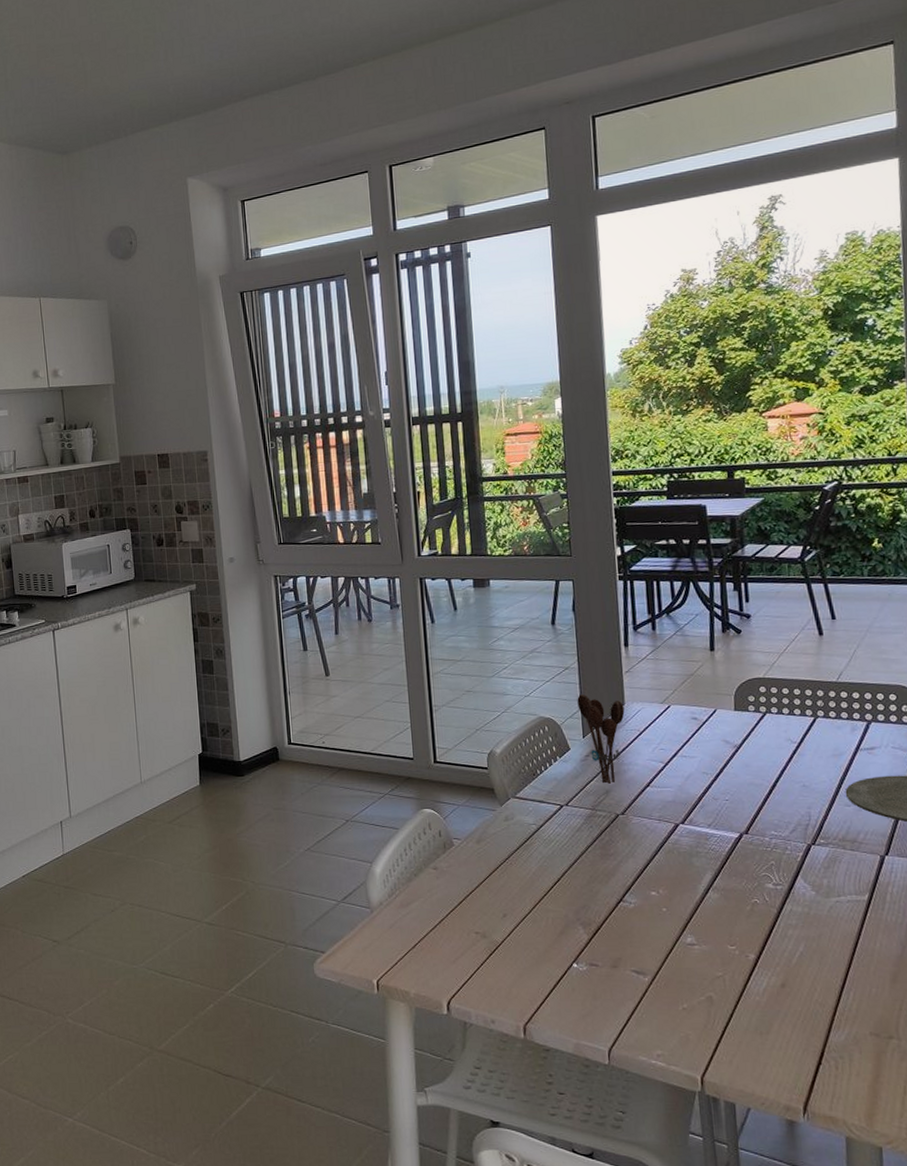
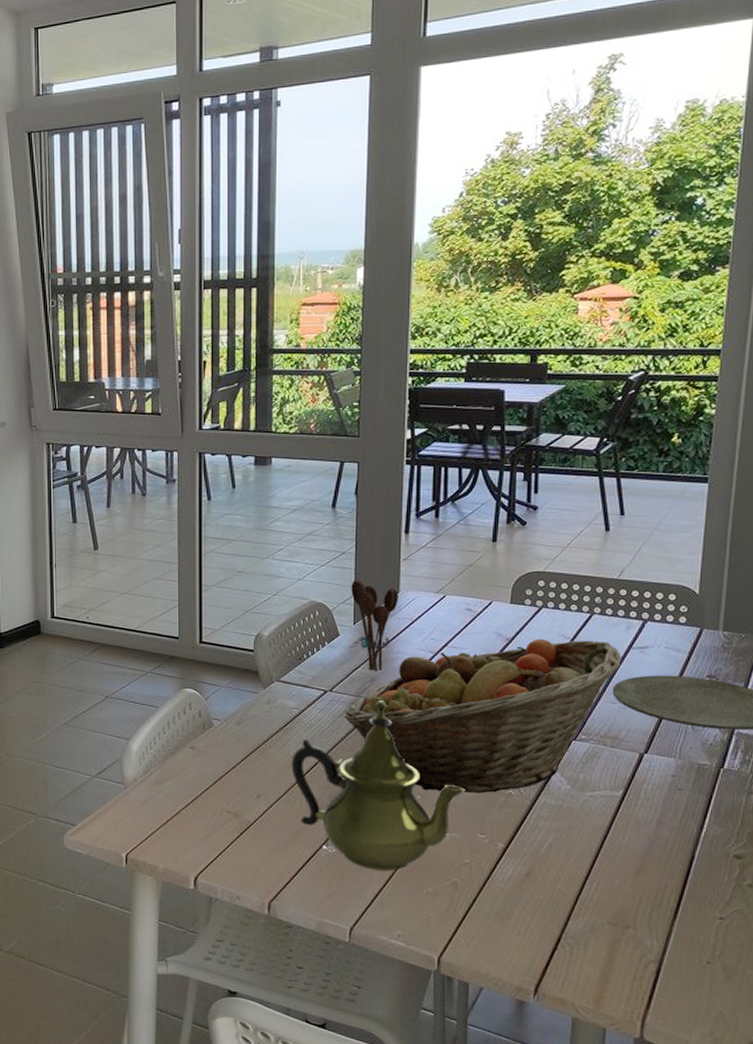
teapot: none [534,813,710,987] -> present [291,701,465,871]
fruit basket: none [582,743,851,904] -> present [345,638,622,794]

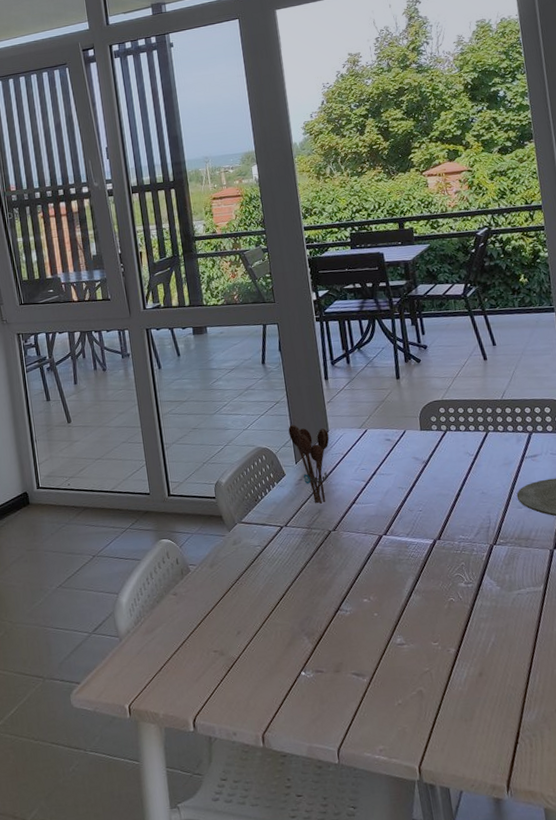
teapot: present [291,701,465,871] -> none [262,529,414,689]
fruit basket: present [345,638,622,794] -> none [300,454,519,608]

